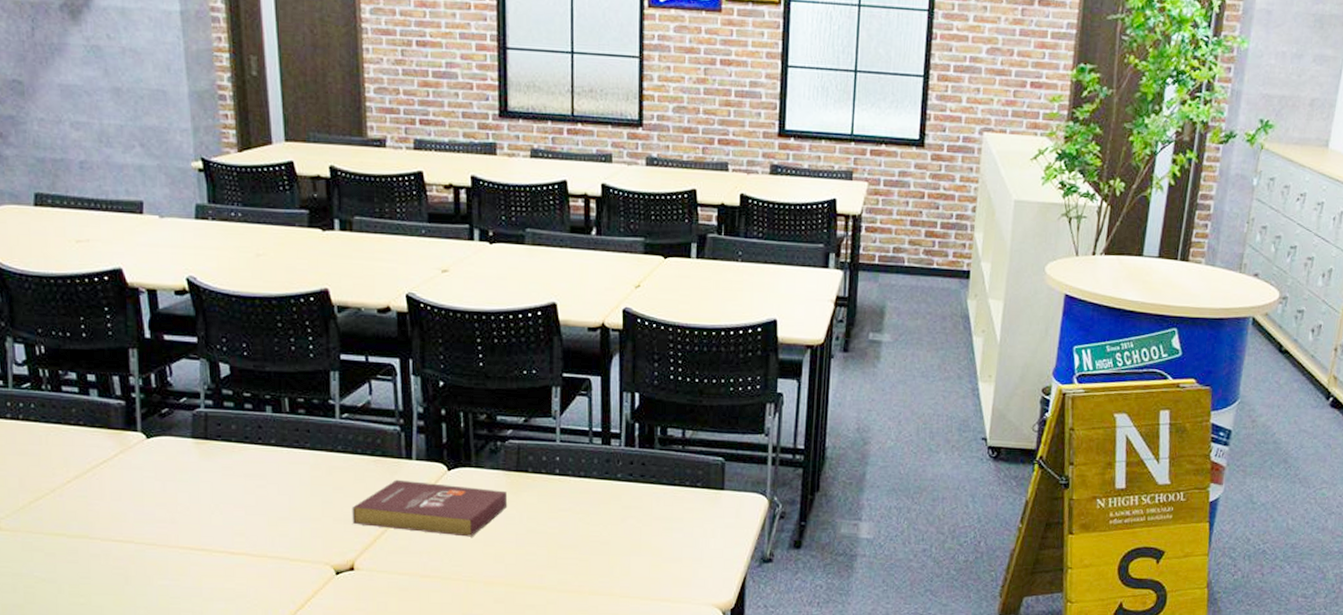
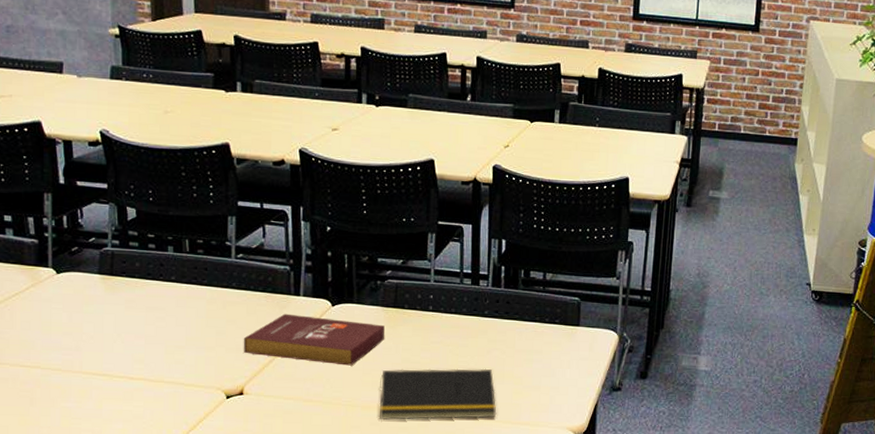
notepad: none [502,538,634,597] -> present [378,368,497,420]

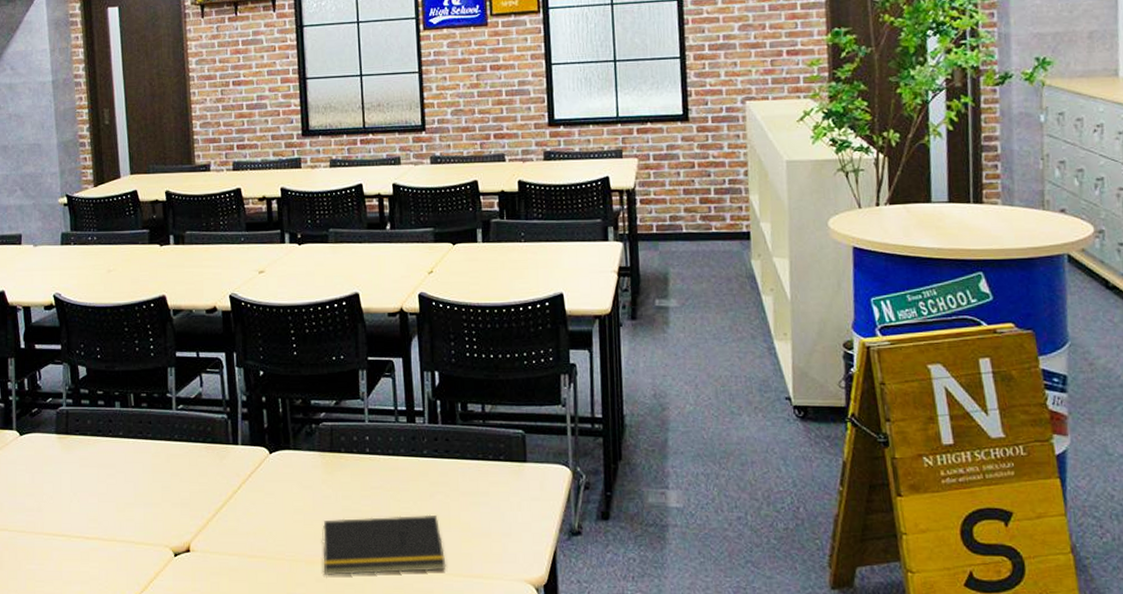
book: present [243,313,385,366] -> none [187,464,324,517]

